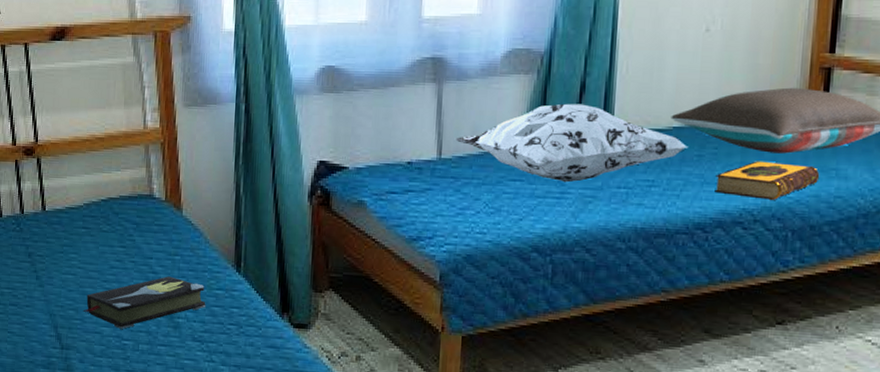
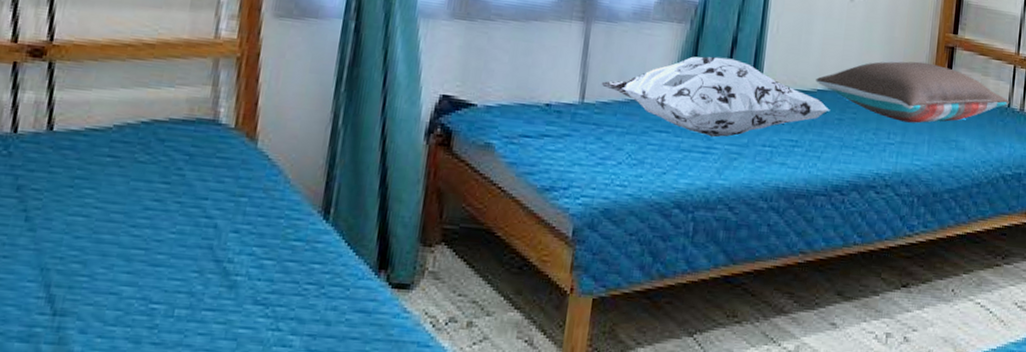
hardback book: present [83,276,206,329] -> none [94,222,278,289]
hardback book: present [715,161,820,201] -> none [852,128,943,167]

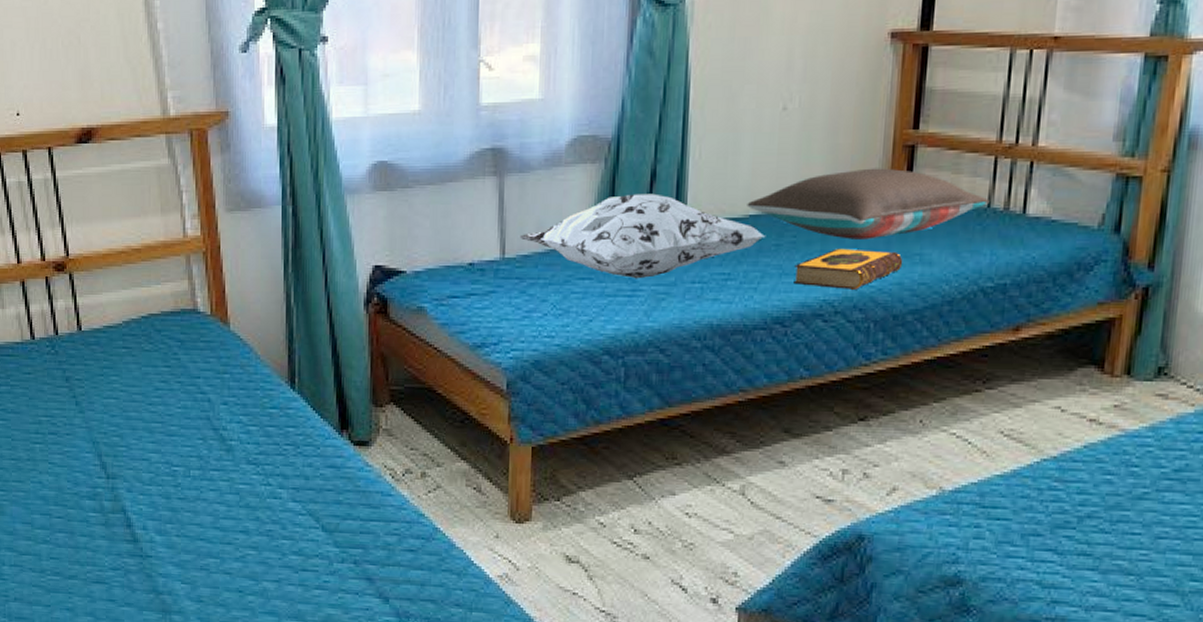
hardback book: none [852,128,943,167] -> present [794,248,903,291]

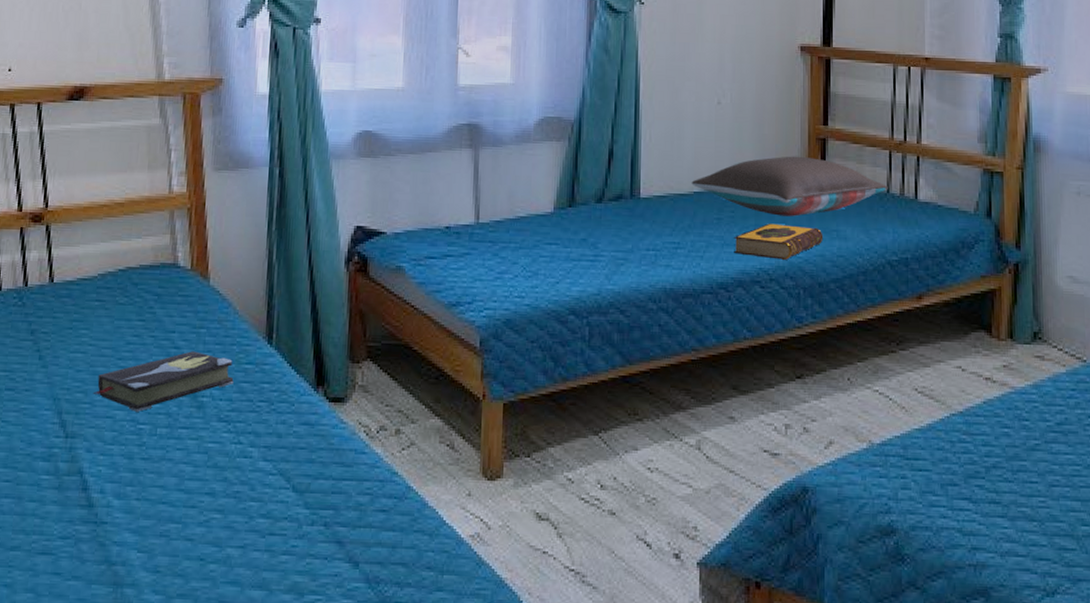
hardback book: none [128,396,260,455] -> present [93,351,234,412]
decorative pillow: present [518,193,765,279] -> none [491,169,707,246]

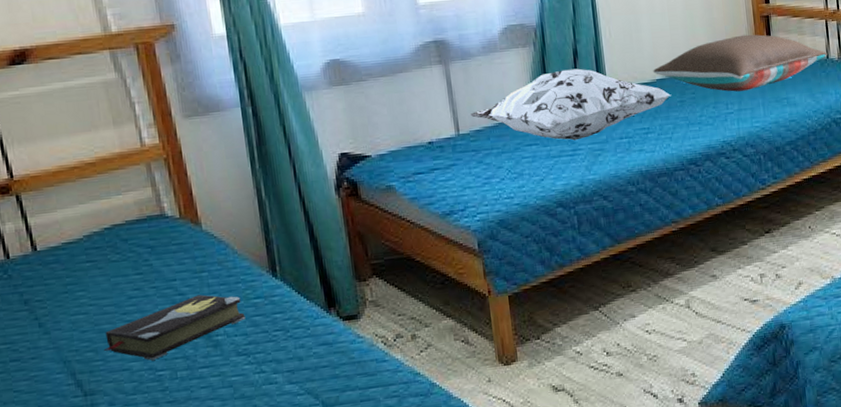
decorative pillow: none [491,169,707,246] -> present [469,68,671,141]
hardback book: present [734,223,823,261] -> none [697,98,776,132]

